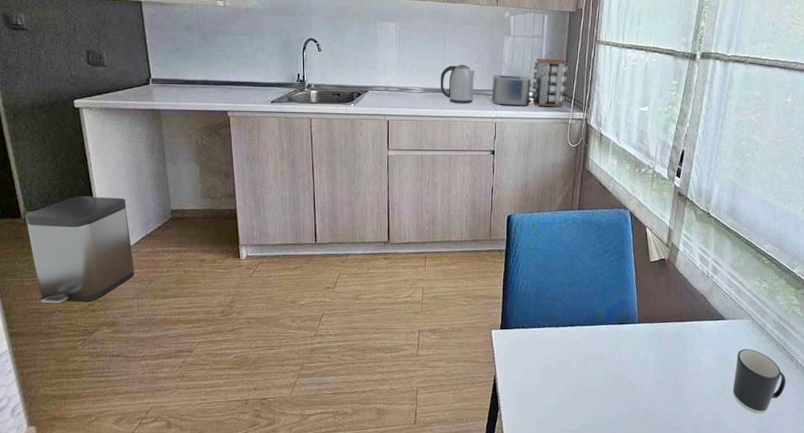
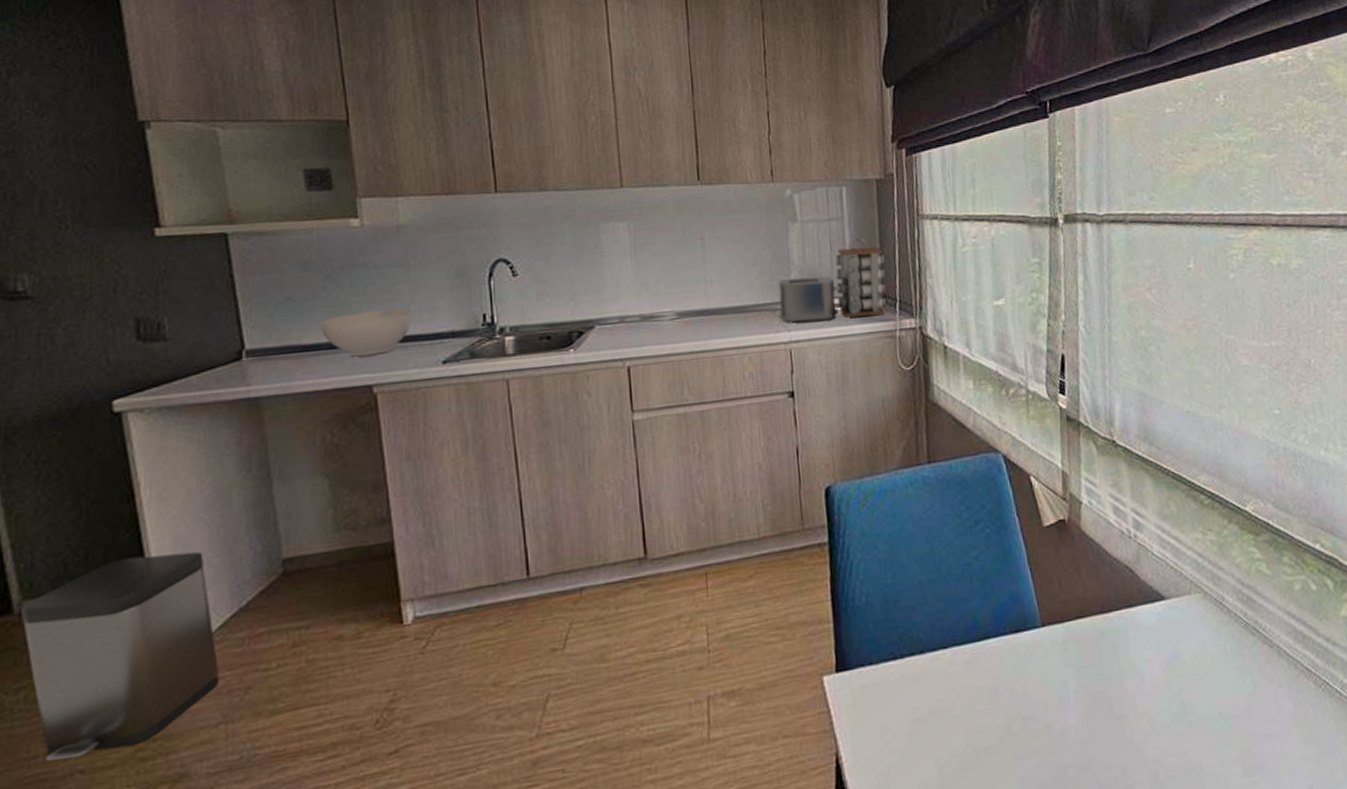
bowl: none [196,63,254,92] -> present [319,308,413,357]
kettle: present [440,65,476,104] -> none [701,270,754,330]
mug: present [732,349,786,413] -> none [1192,639,1271,741]

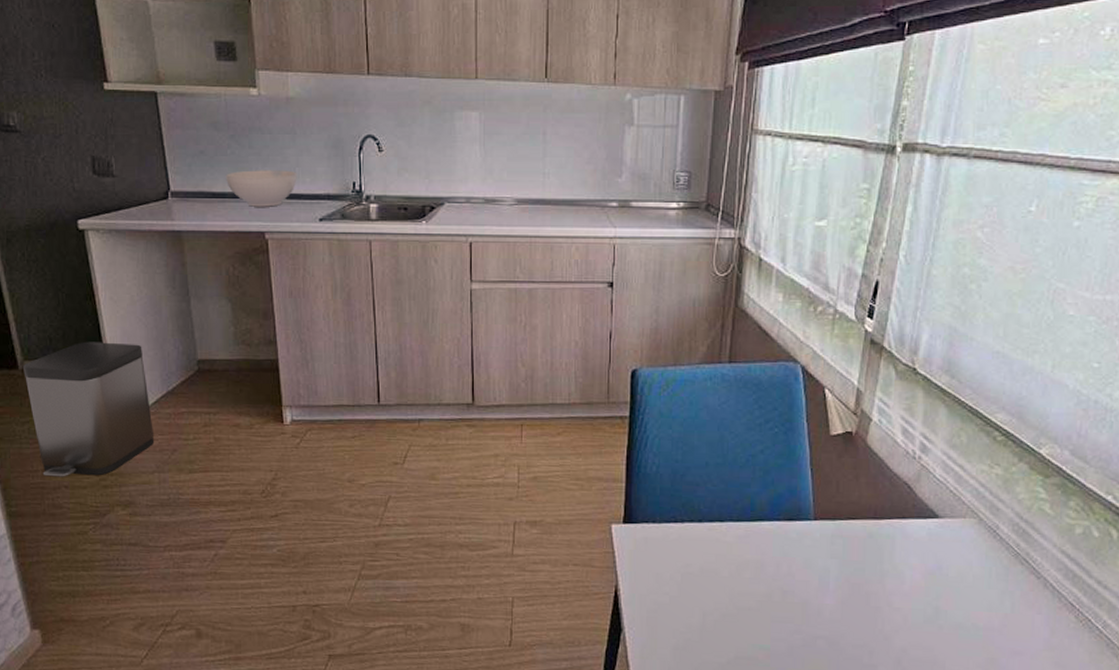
toaster: present [778,276,838,324] -> none [607,178,664,222]
spice rack: present [835,238,886,318] -> none [663,147,712,223]

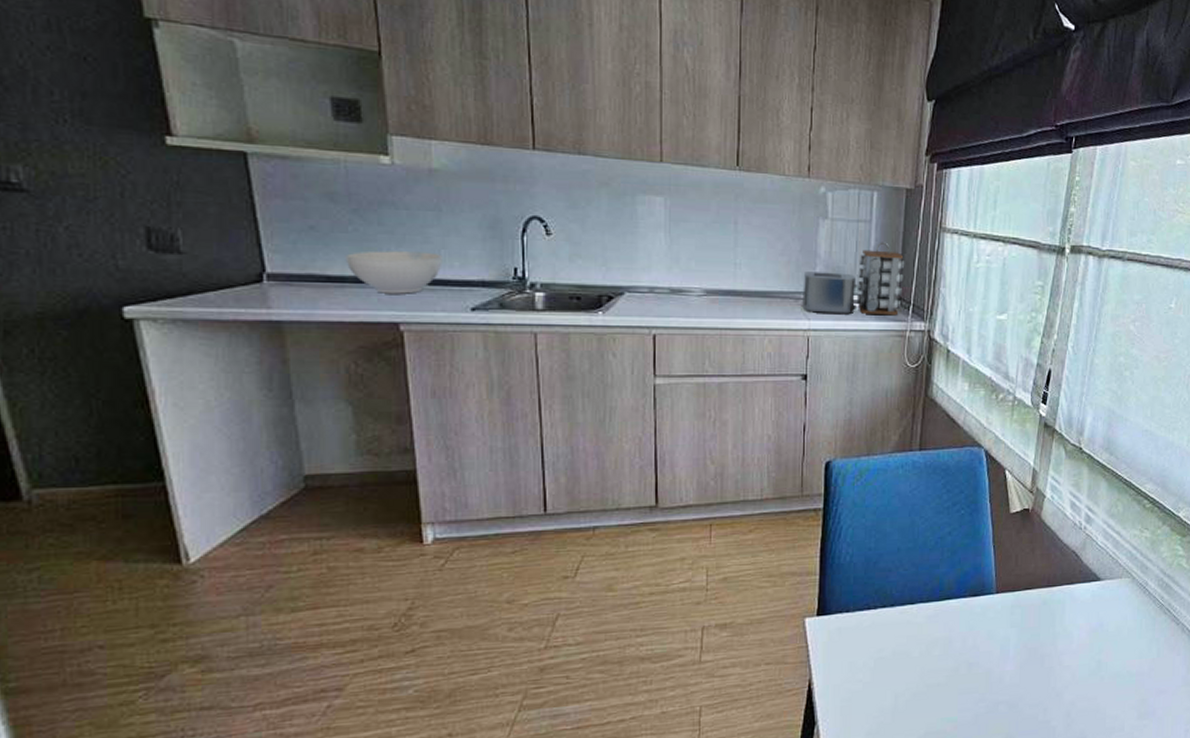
pedal bin: present [23,341,153,477] -> none [31,459,239,637]
toaster: none [607,178,664,222] -> present [801,270,858,315]
spice rack: none [663,147,712,223] -> present [856,242,904,316]

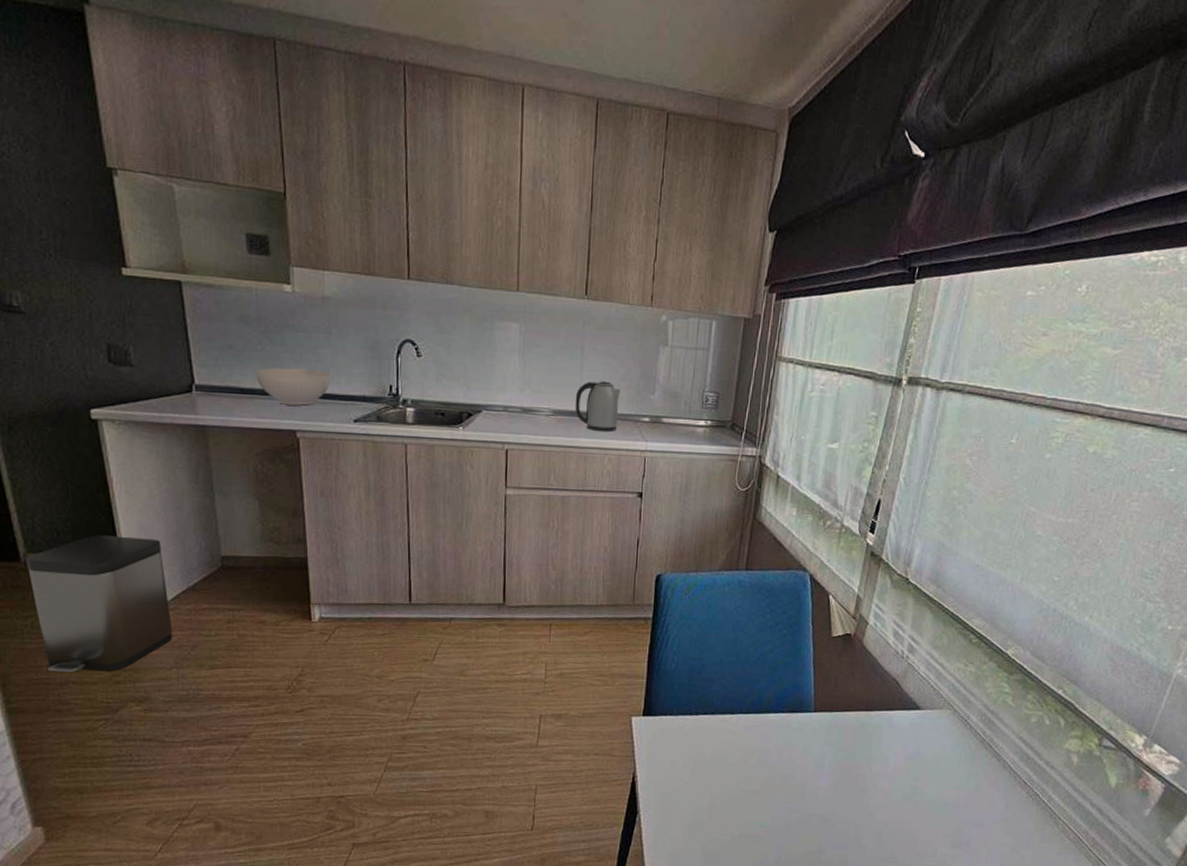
pedal bin: none [31,459,239,637] -> present [26,535,172,673]
kettle: none [729,257,780,312] -> present [574,381,621,433]
toaster: present [801,270,858,315] -> none [639,395,694,438]
spice rack: present [856,242,904,316] -> none [691,369,739,441]

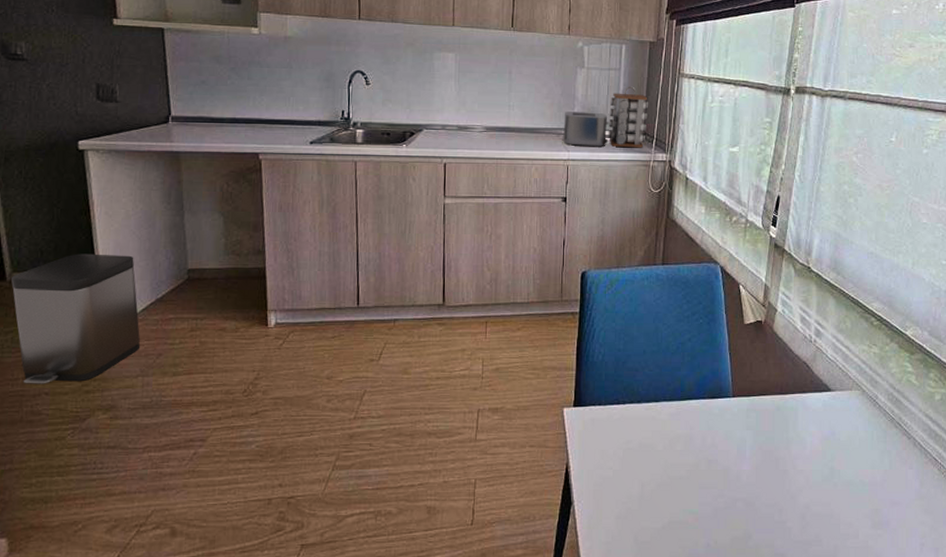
bowl: present [255,367,332,406] -> none [224,98,291,131]
kettle: present [574,381,621,433] -> none [504,100,545,145]
toaster: none [639,395,694,438] -> present [562,110,609,147]
spice rack: none [691,369,739,441] -> present [608,86,648,148]

